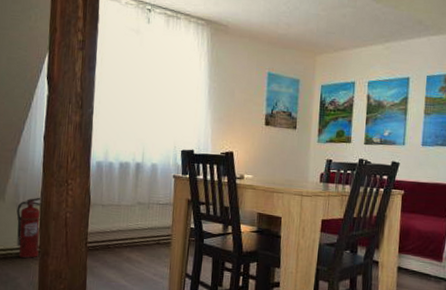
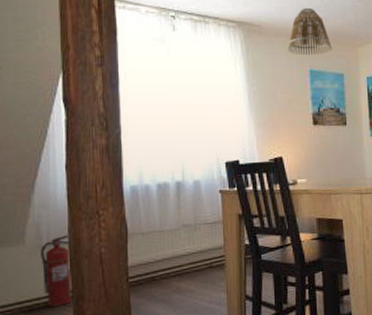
lamp shade: none [250,12,292,59] -> present [288,8,332,56]

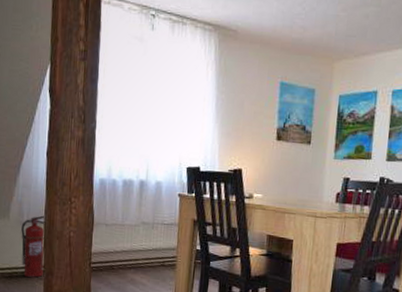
lamp shade: present [288,8,332,56] -> none [261,14,307,67]

